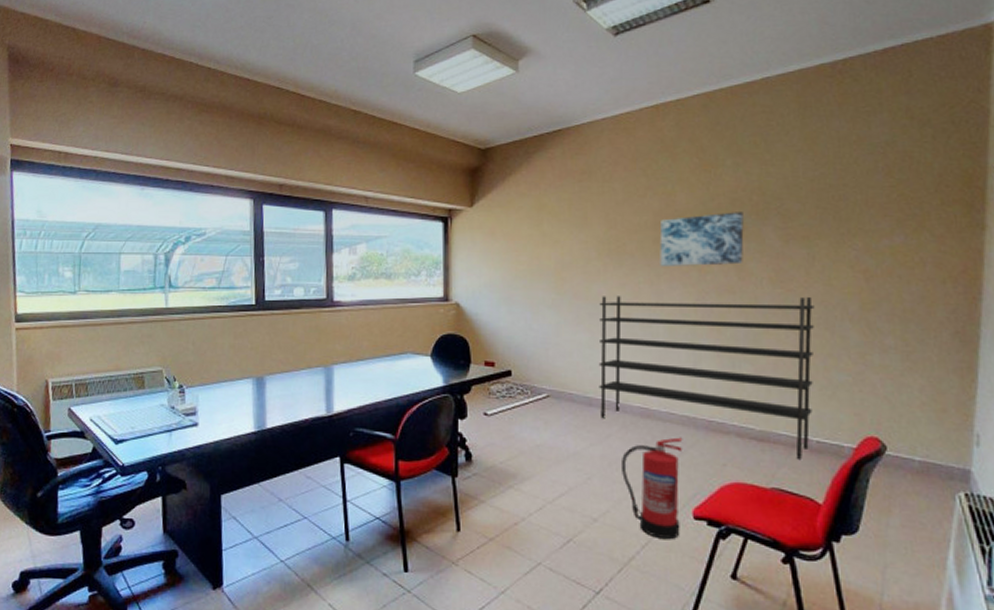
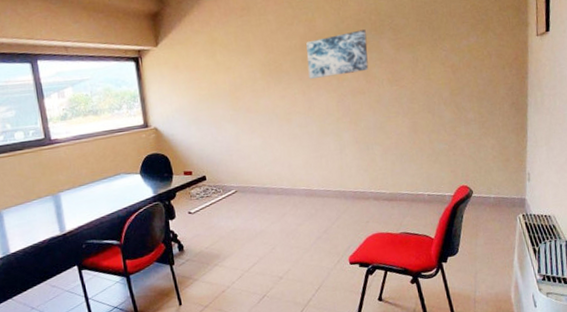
shelving unit: present [598,296,815,461] -> none [267,89,424,210]
fire extinguisher: present [622,437,683,539] -> none [295,207,342,283]

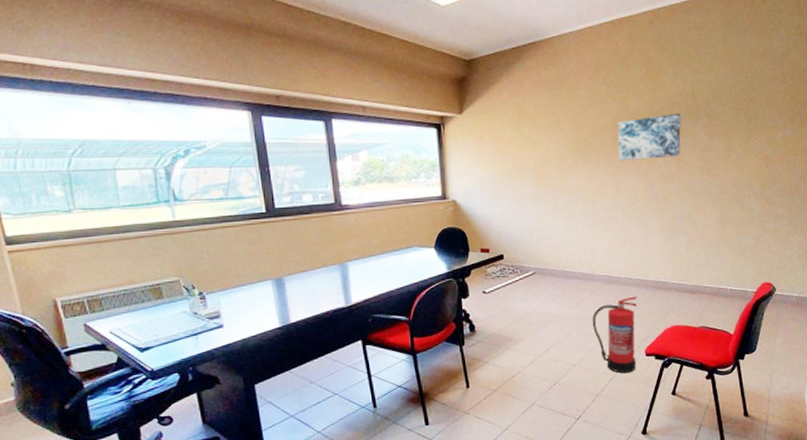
fire extinguisher: none [295,207,342,283] -> present [593,296,638,373]

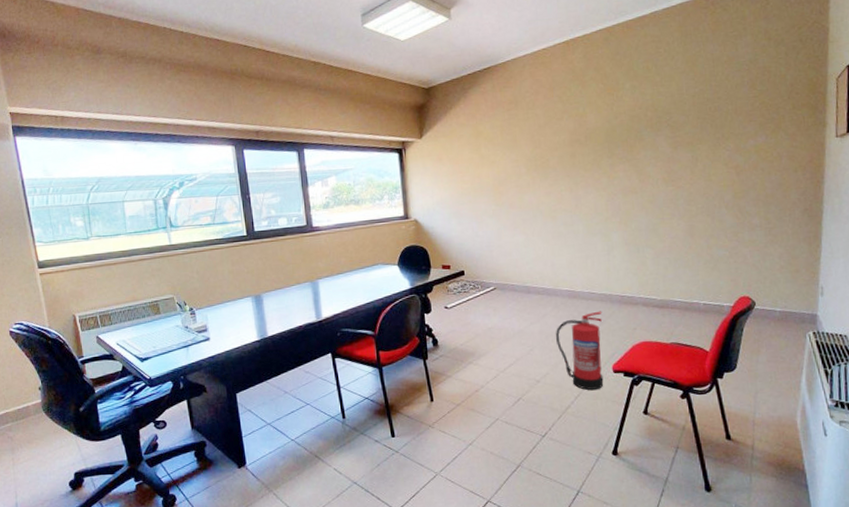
wall art: present [617,113,681,161] -> none [575,126,642,176]

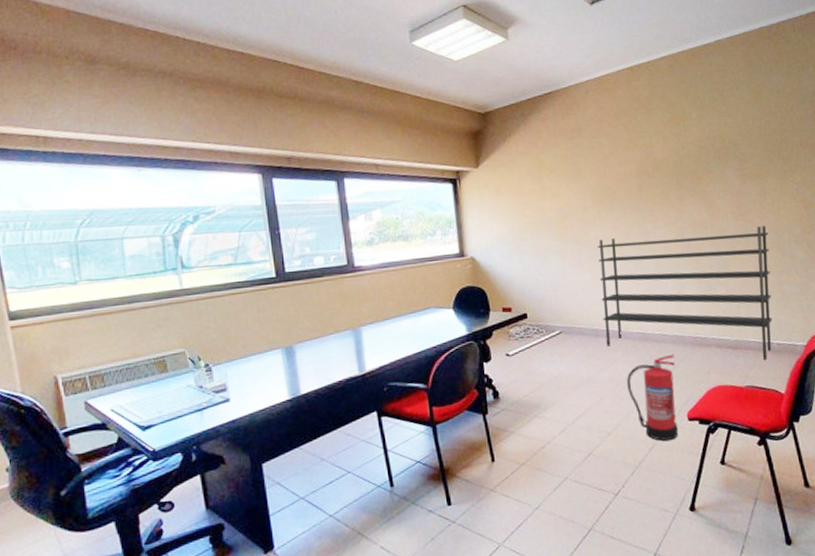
shelving unit: none [531,190,700,320] -> present [597,225,773,361]

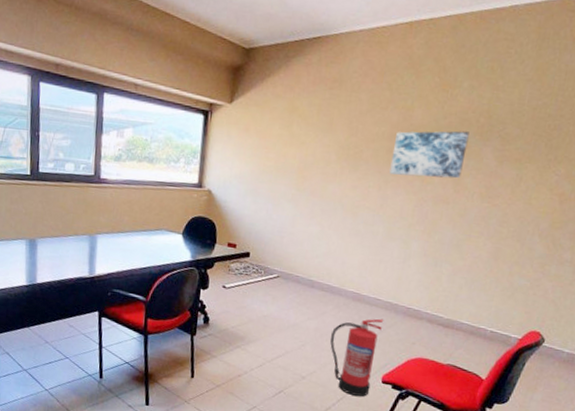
shelving unit: present [597,225,773,361] -> none [319,195,513,345]
wall art: none [643,157,712,209] -> present [389,131,470,179]

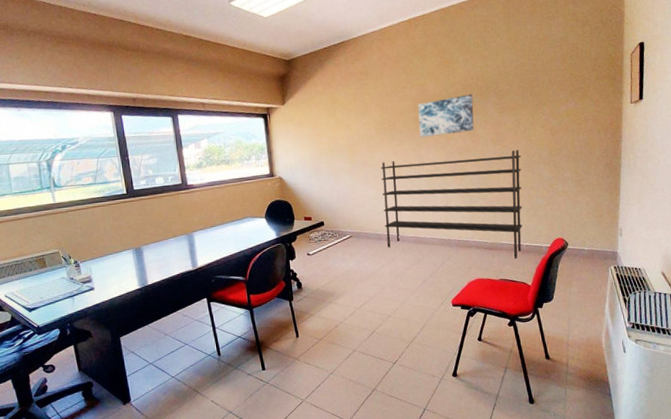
shelving unit: none [319,195,513,345] -> present [380,149,523,259]
fire extinguisher: present [330,318,384,397] -> none [403,253,445,322]

